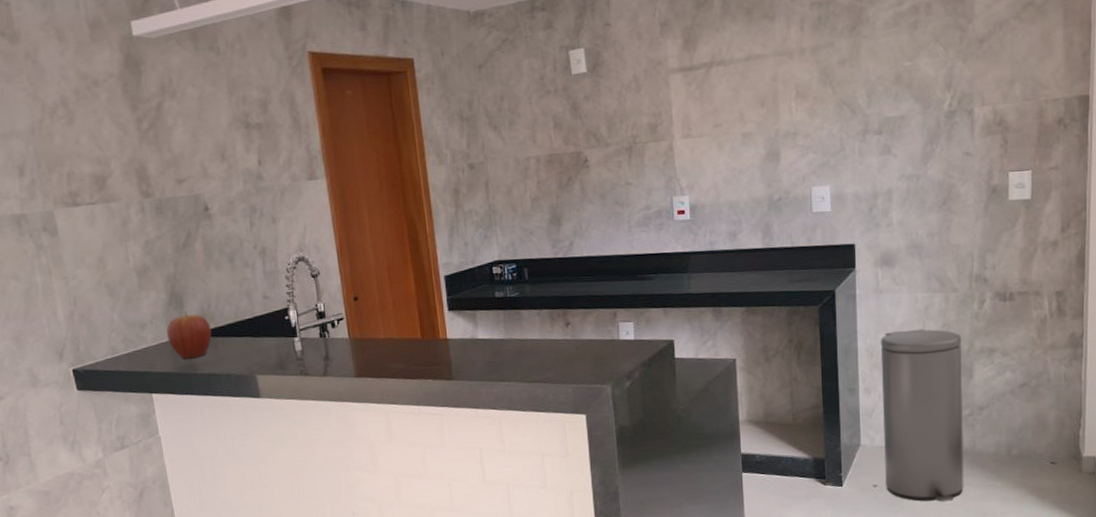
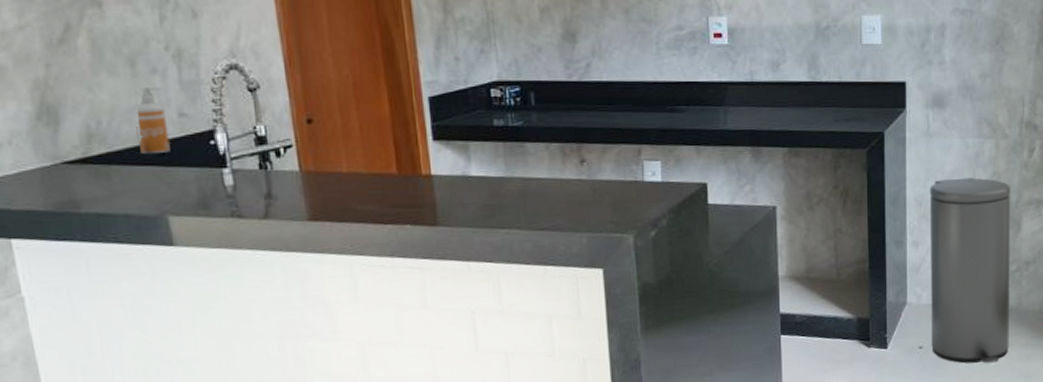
fruit: present [166,311,212,359] -> none [32,129,103,193]
soap dispenser: none [233,277,258,329] -> present [134,87,170,155]

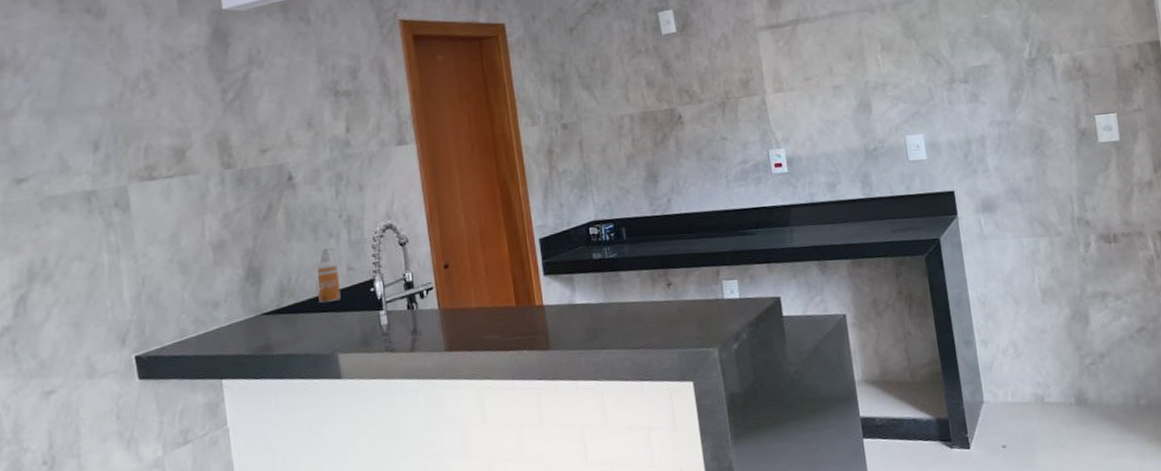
pedal bin: present [929,177,1011,364] -> none [991,275,1097,462]

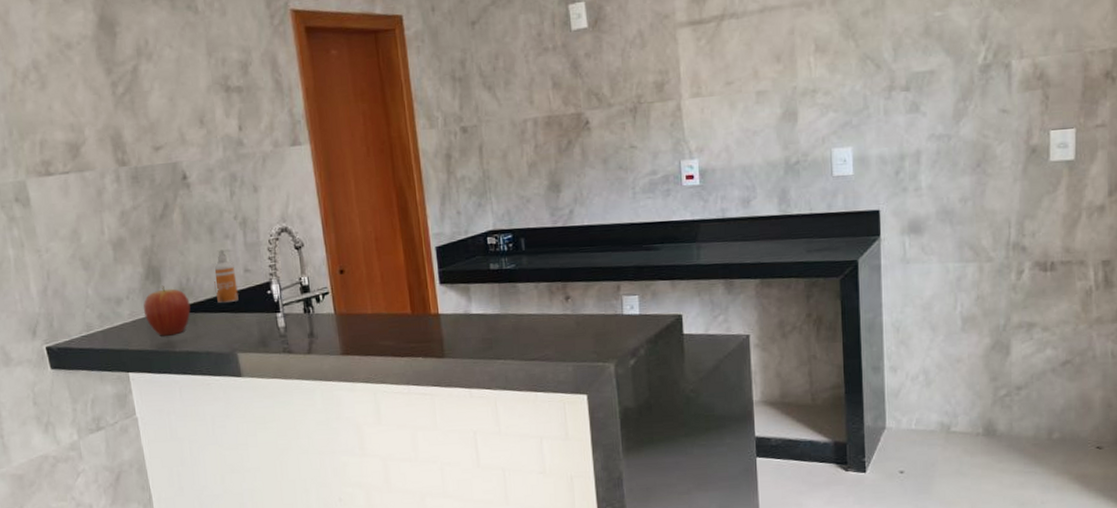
fruit: none [241,286,291,340] -> present [143,285,191,336]

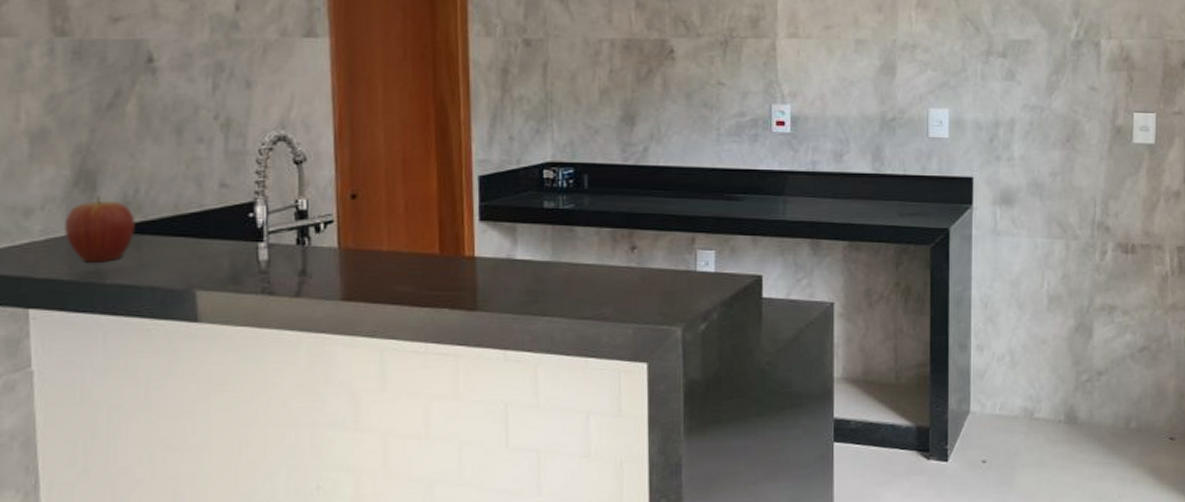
soap dispenser: present [213,249,239,304] -> none [174,156,207,226]

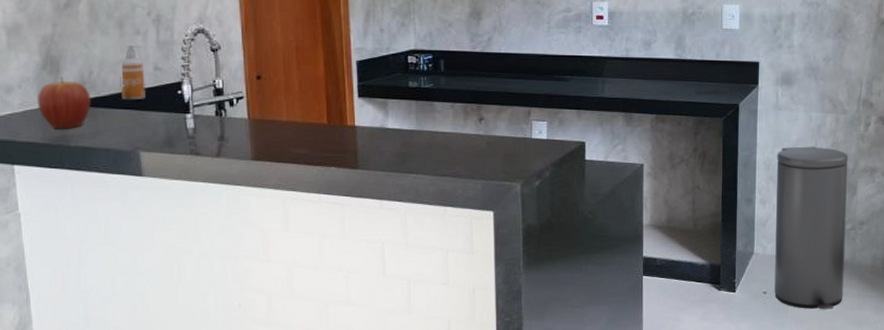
soap dispenser: none [174,156,207,226] -> present [119,45,146,100]
pedal bin: none [996,279,1082,483] -> present [774,146,849,310]

